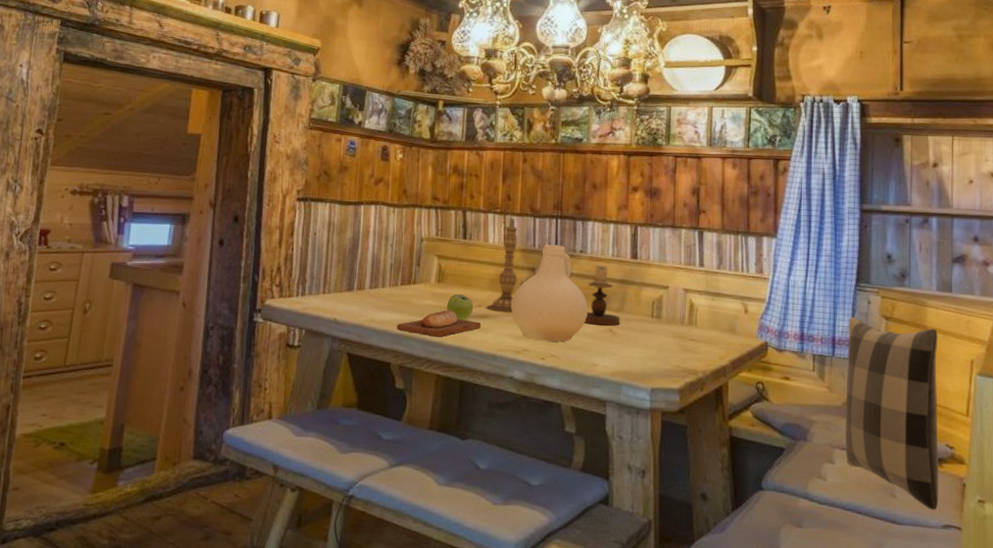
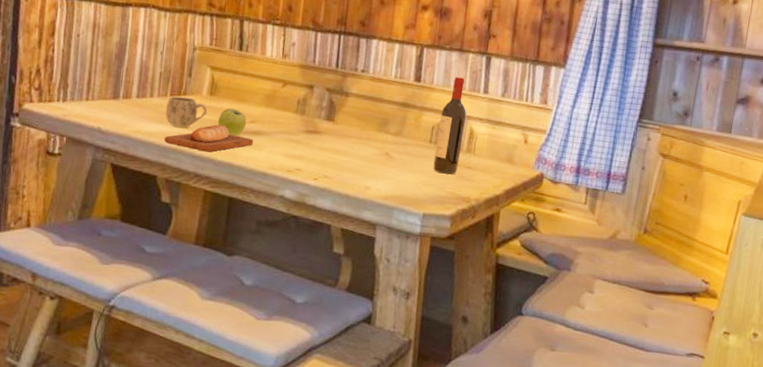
mug: none [396,285,437,316] -> present [165,96,208,129]
candlestick: present [486,216,519,313] -> none [259,29,299,131]
ceramic jug: present [510,244,588,342] -> none [285,61,366,164]
candlestick: present [584,265,620,327] -> none [360,86,397,150]
wine bottle: none [657,252,685,348] -> present [433,77,467,175]
pillow: present [845,316,939,510] -> none [605,152,711,339]

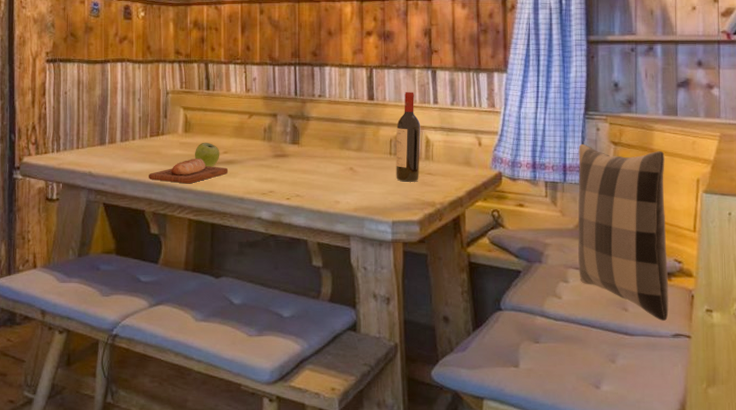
mug: present [165,96,208,129] -> none [147,136,184,165]
pillow: none [605,152,711,339] -> present [578,143,669,321]

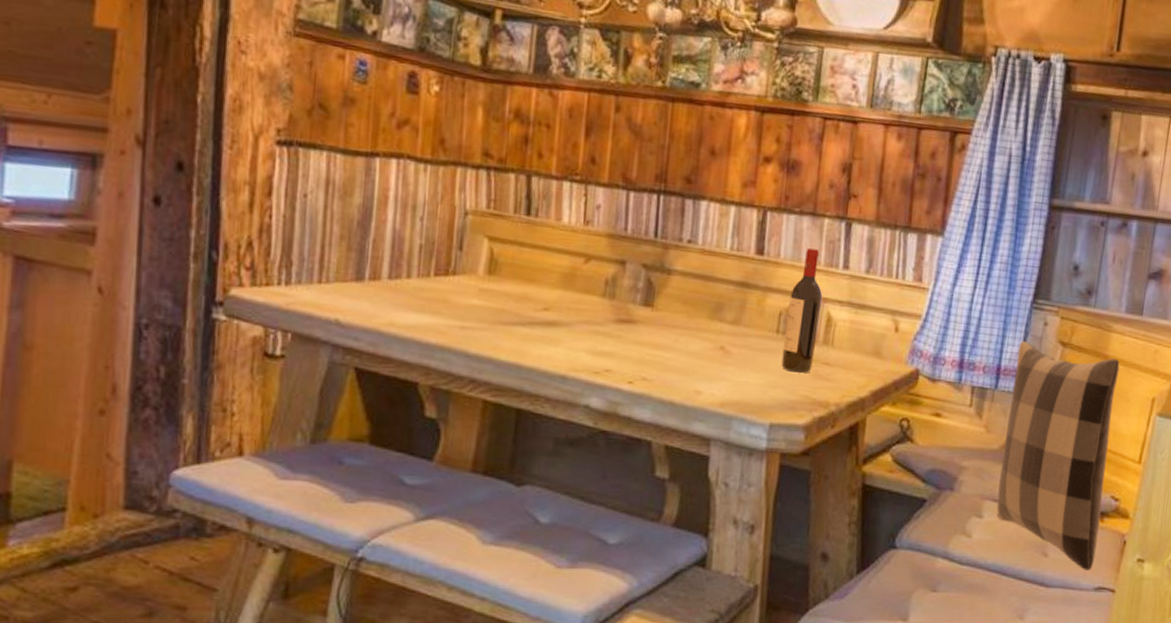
bread loaf: present [149,159,229,184] -> none [428,313,549,350]
fruit: present [194,142,220,167] -> none [499,291,538,329]

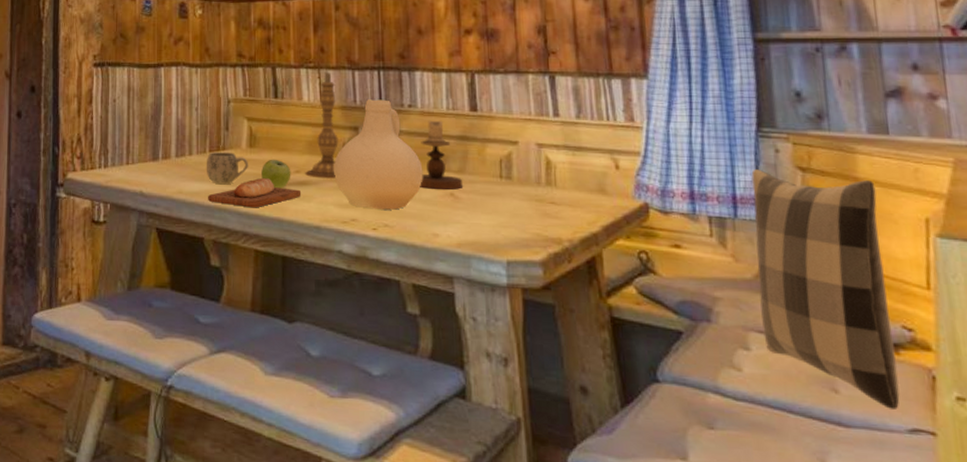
mug: none [428,276,486,319] -> present [206,152,249,185]
bread loaf: none [428,313,549,350] -> present [208,178,302,208]
fruit: none [499,291,538,329] -> present [260,159,291,189]
candlestick: none [555,186,605,321] -> present [305,70,338,179]
ceramic jug: none [589,228,695,362] -> present [333,99,423,210]
candlestick: none [688,260,736,343] -> present [420,120,462,191]
wine bottle: present [781,248,823,373] -> none [507,102,540,213]

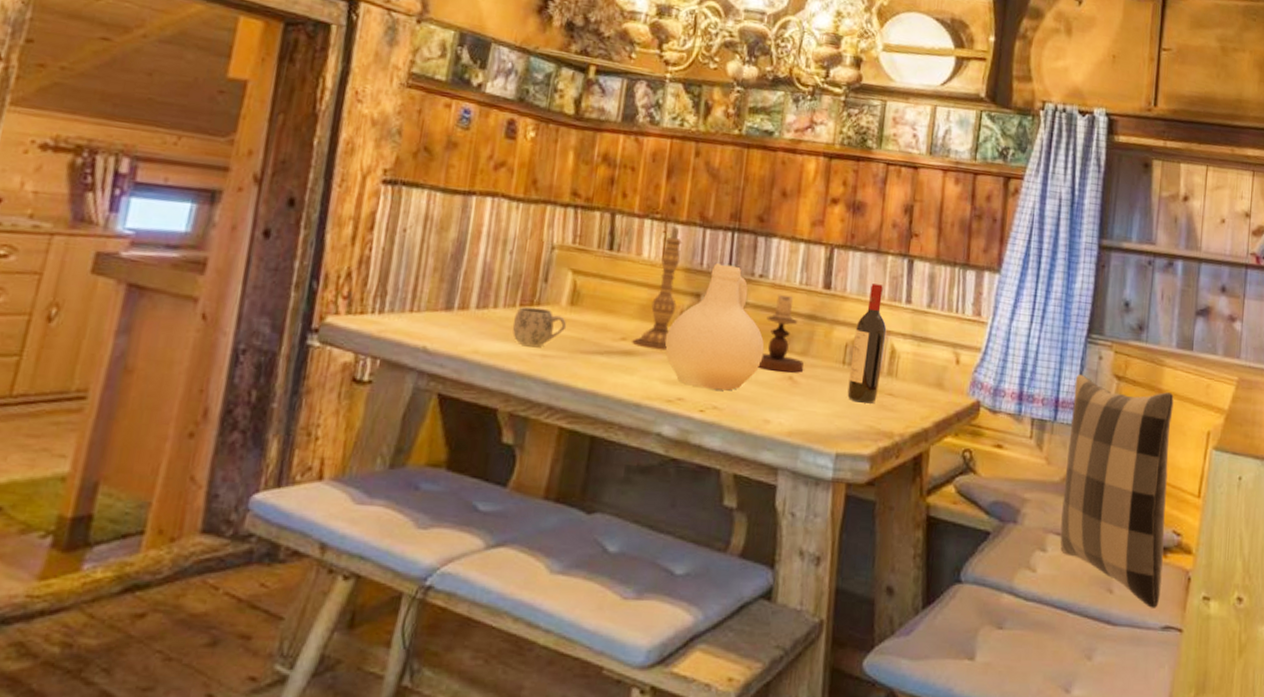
bread loaf: present [208,178,302,208] -> none [510,343,625,378]
fruit: present [260,159,291,189] -> none [579,321,616,358]
wine bottle: none [507,102,540,213] -> present [847,283,887,404]

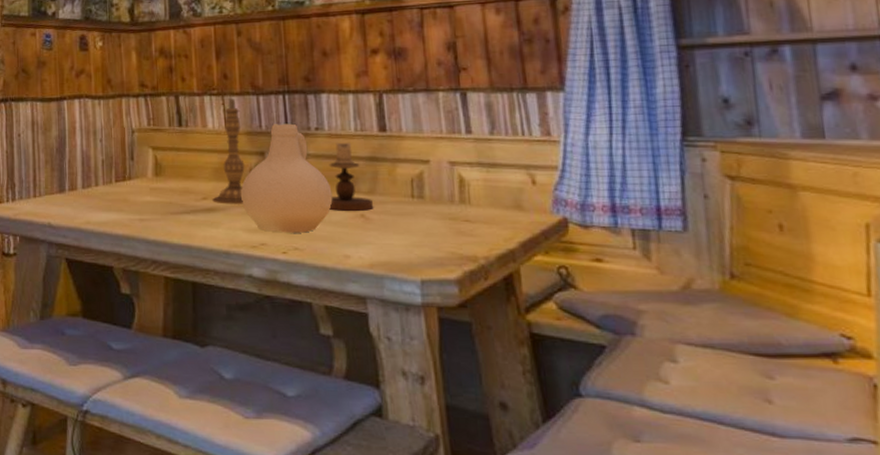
mug: present [512,306,567,348] -> none [112,181,156,214]
wine bottle: present [847,283,887,404] -> none [418,120,454,231]
pillow: present [1060,373,1174,608] -> none [676,179,839,419]

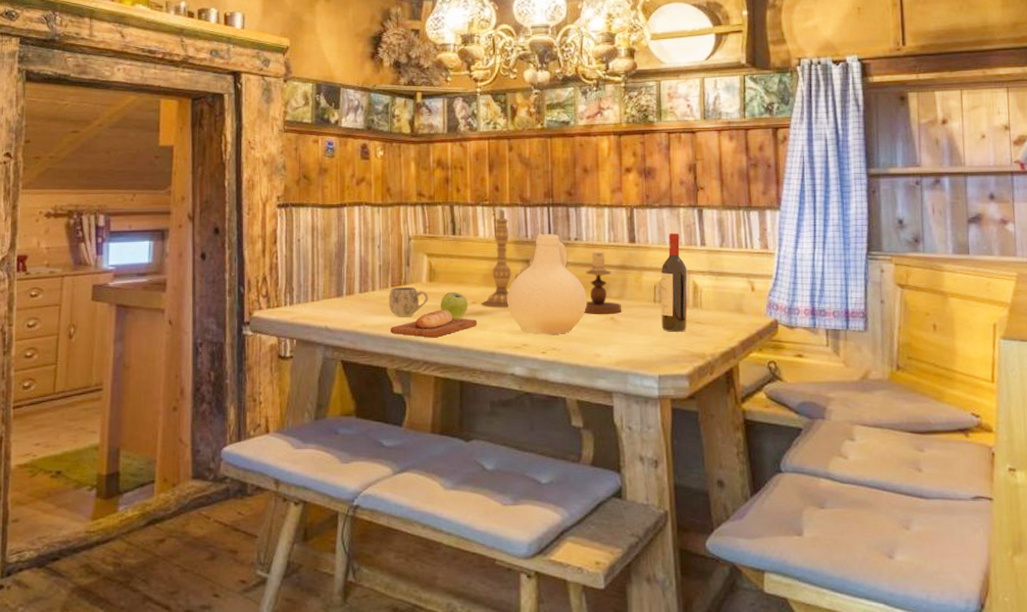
mug: none [112,181,156,214] -> present [388,286,429,317]
bread loaf: none [116,206,210,236] -> present [390,310,478,338]
fruit: none [167,187,199,216] -> present [440,291,468,319]
wine bottle: none [418,120,454,231] -> present [660,233,688,332]

